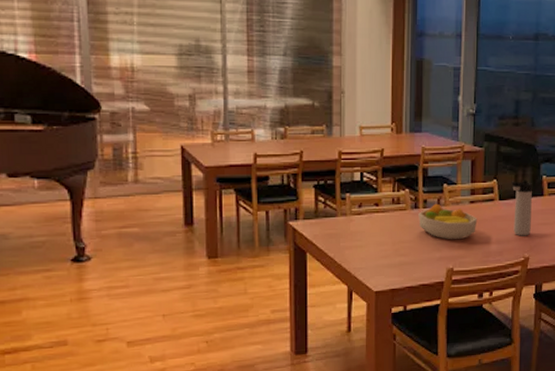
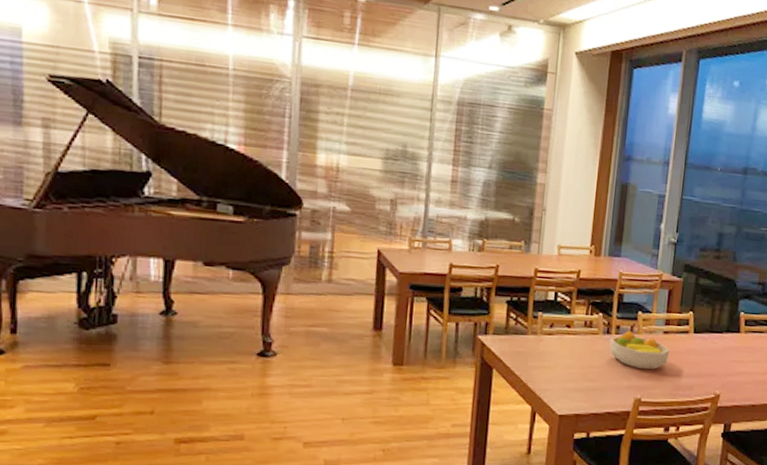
thermos bottle: present [511,180,532,236] -> none [706,314,729,373]

